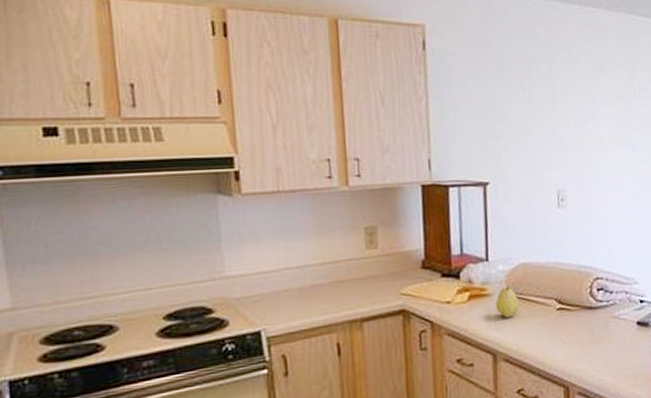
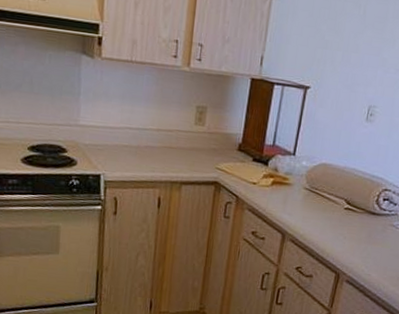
fruit: present [496,286,519,318] -> none [293,180,314,207]

